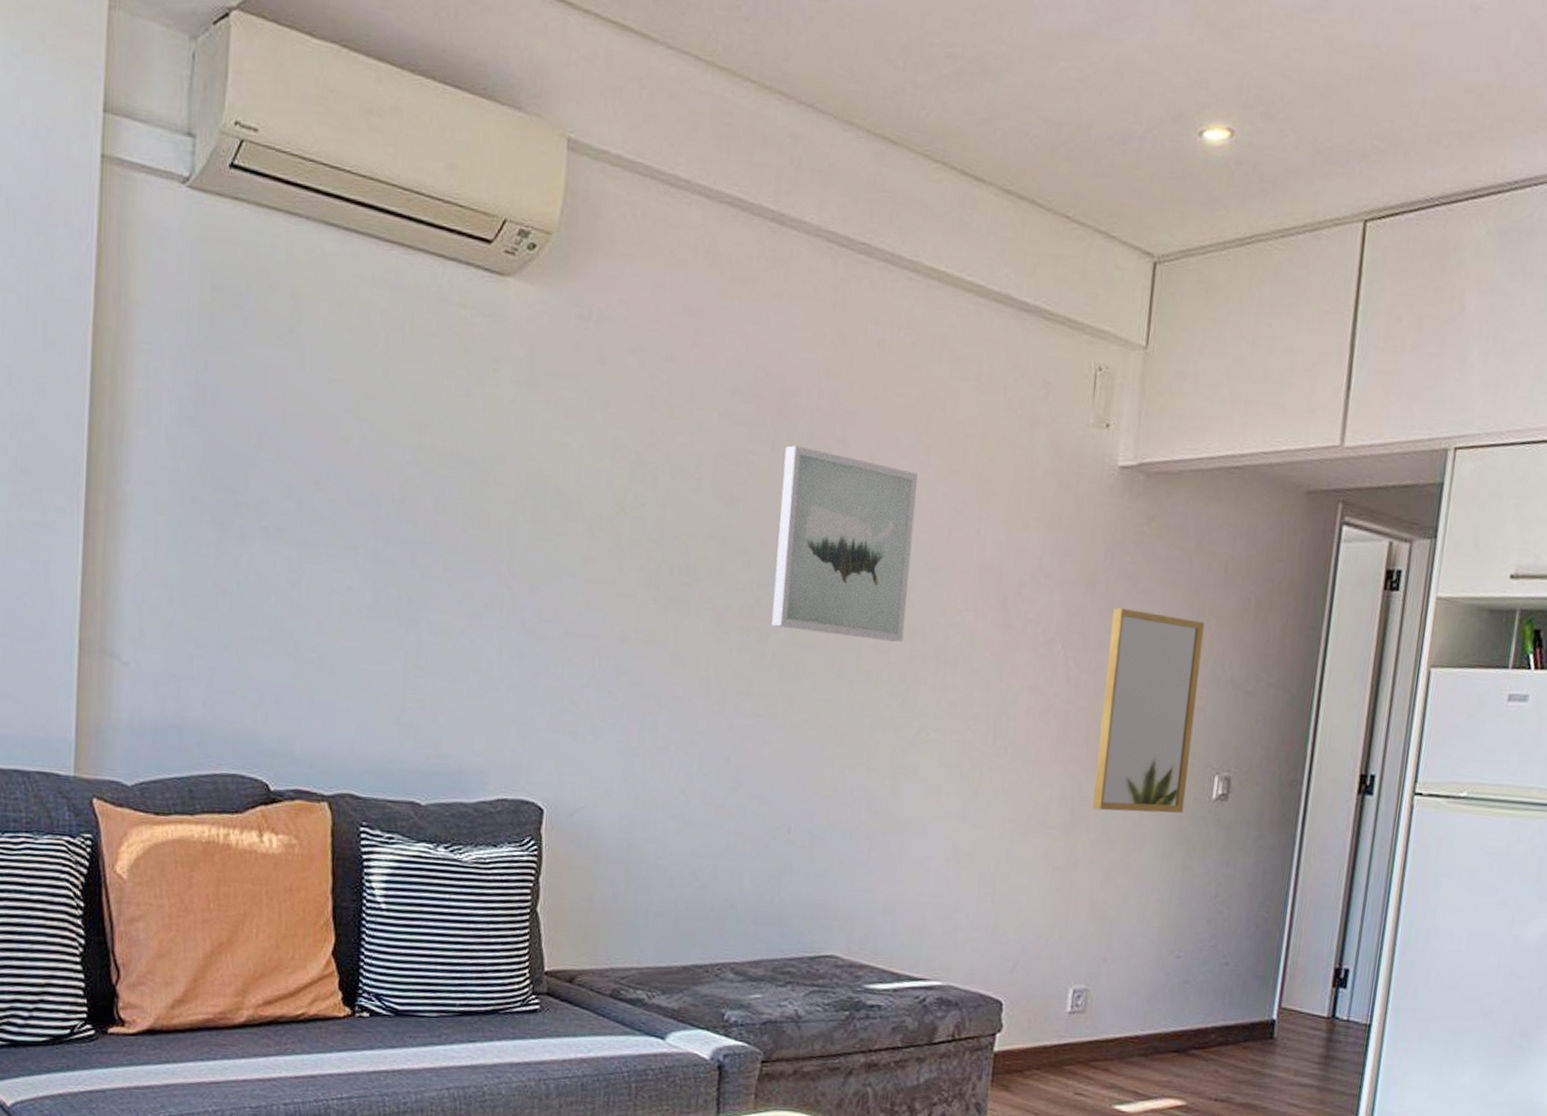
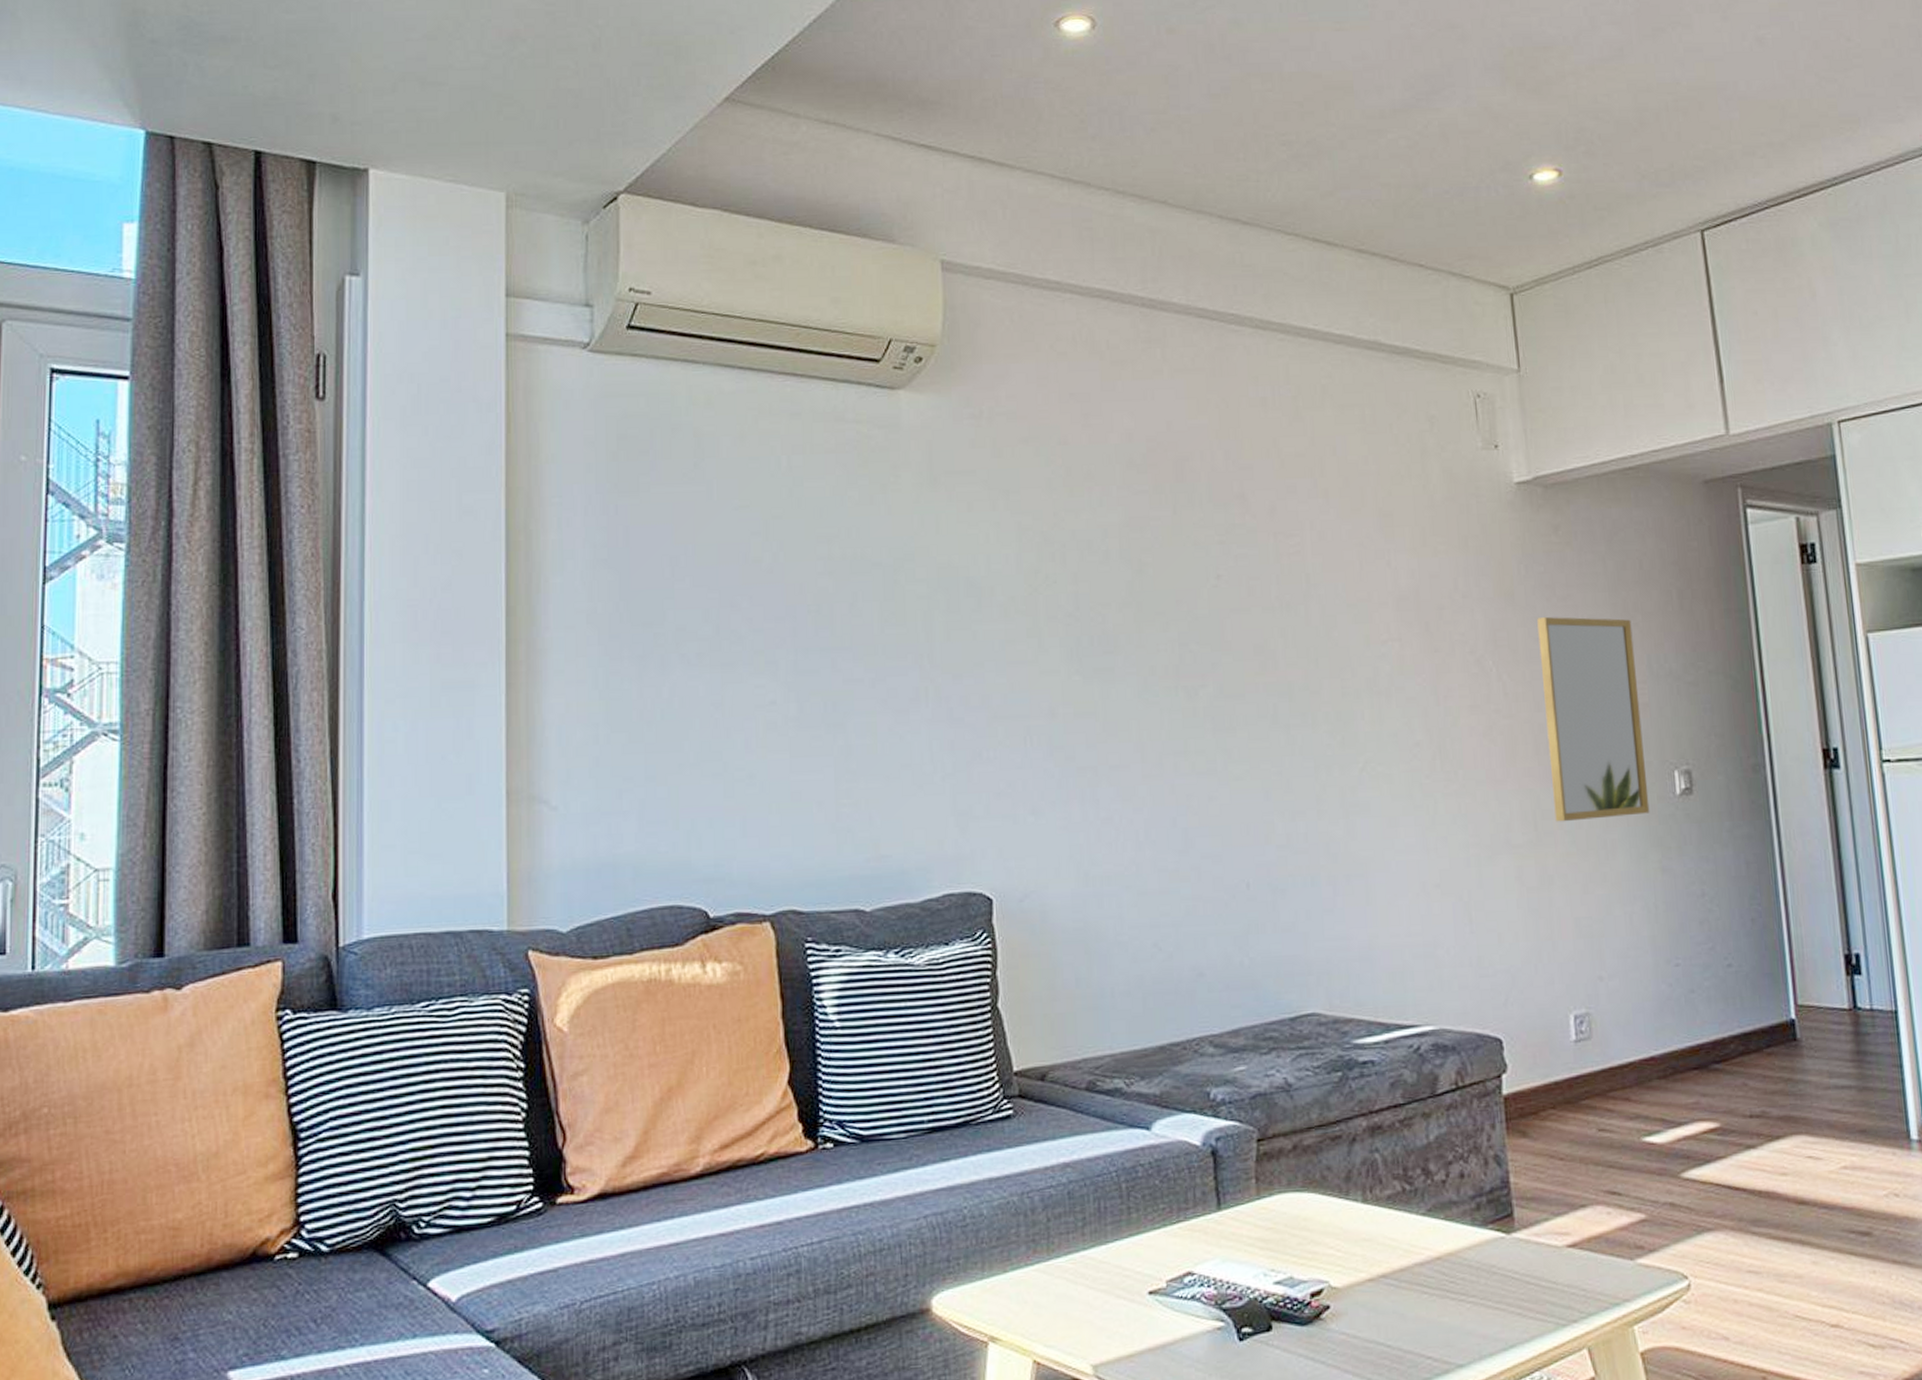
wall art: present [772,445,918,642] -> none [1187,506,1333,683]

